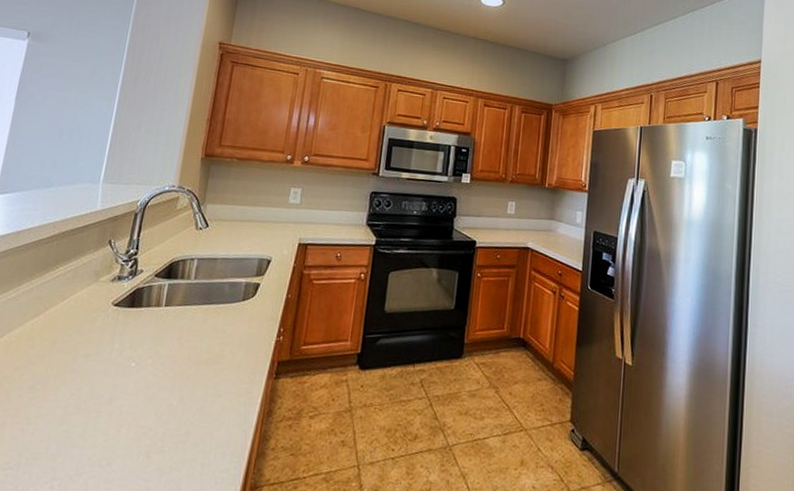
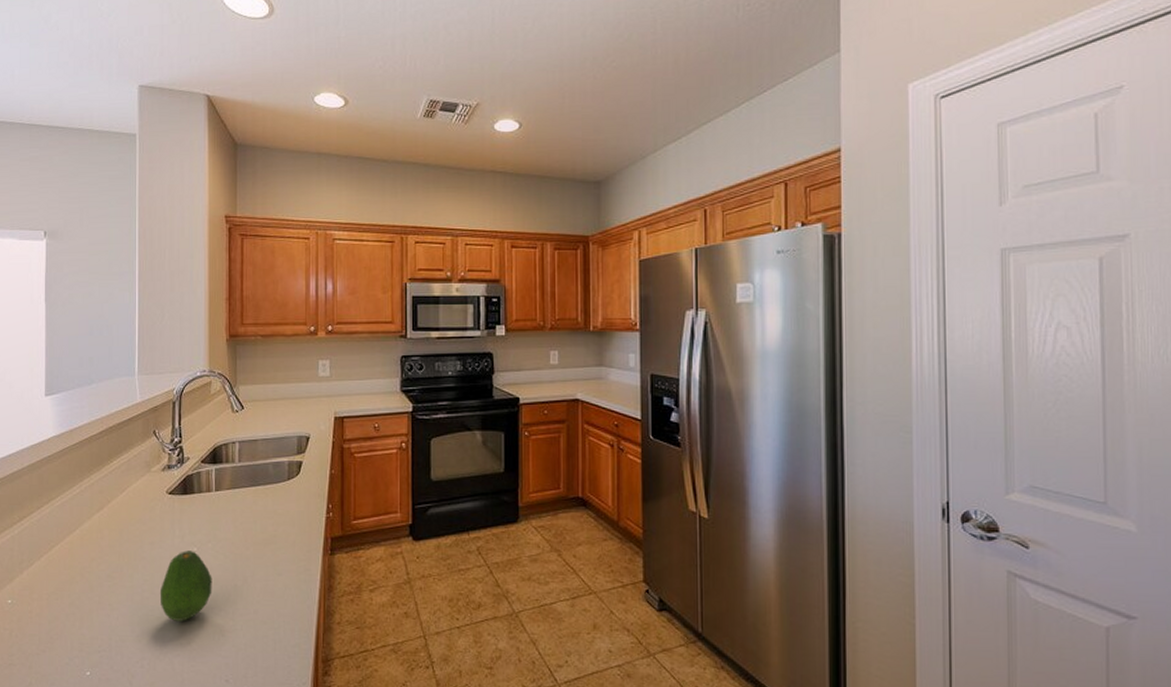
fruit: none [84,365,147,440] -> present [159,550,212,621]

